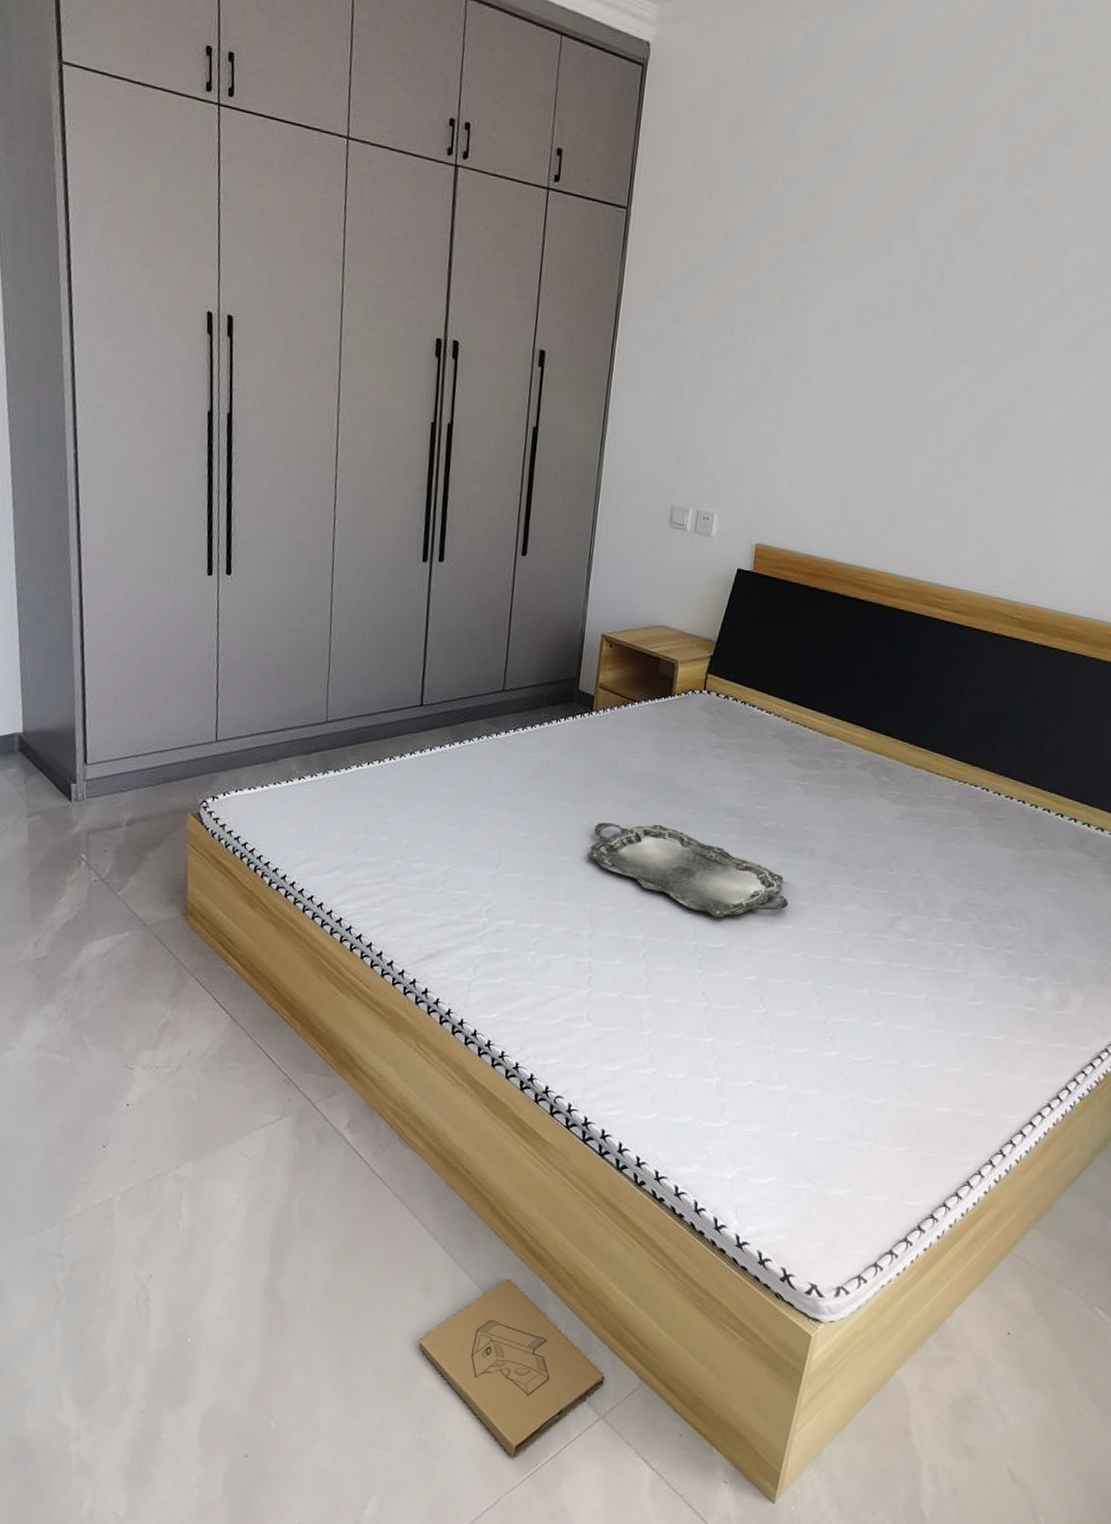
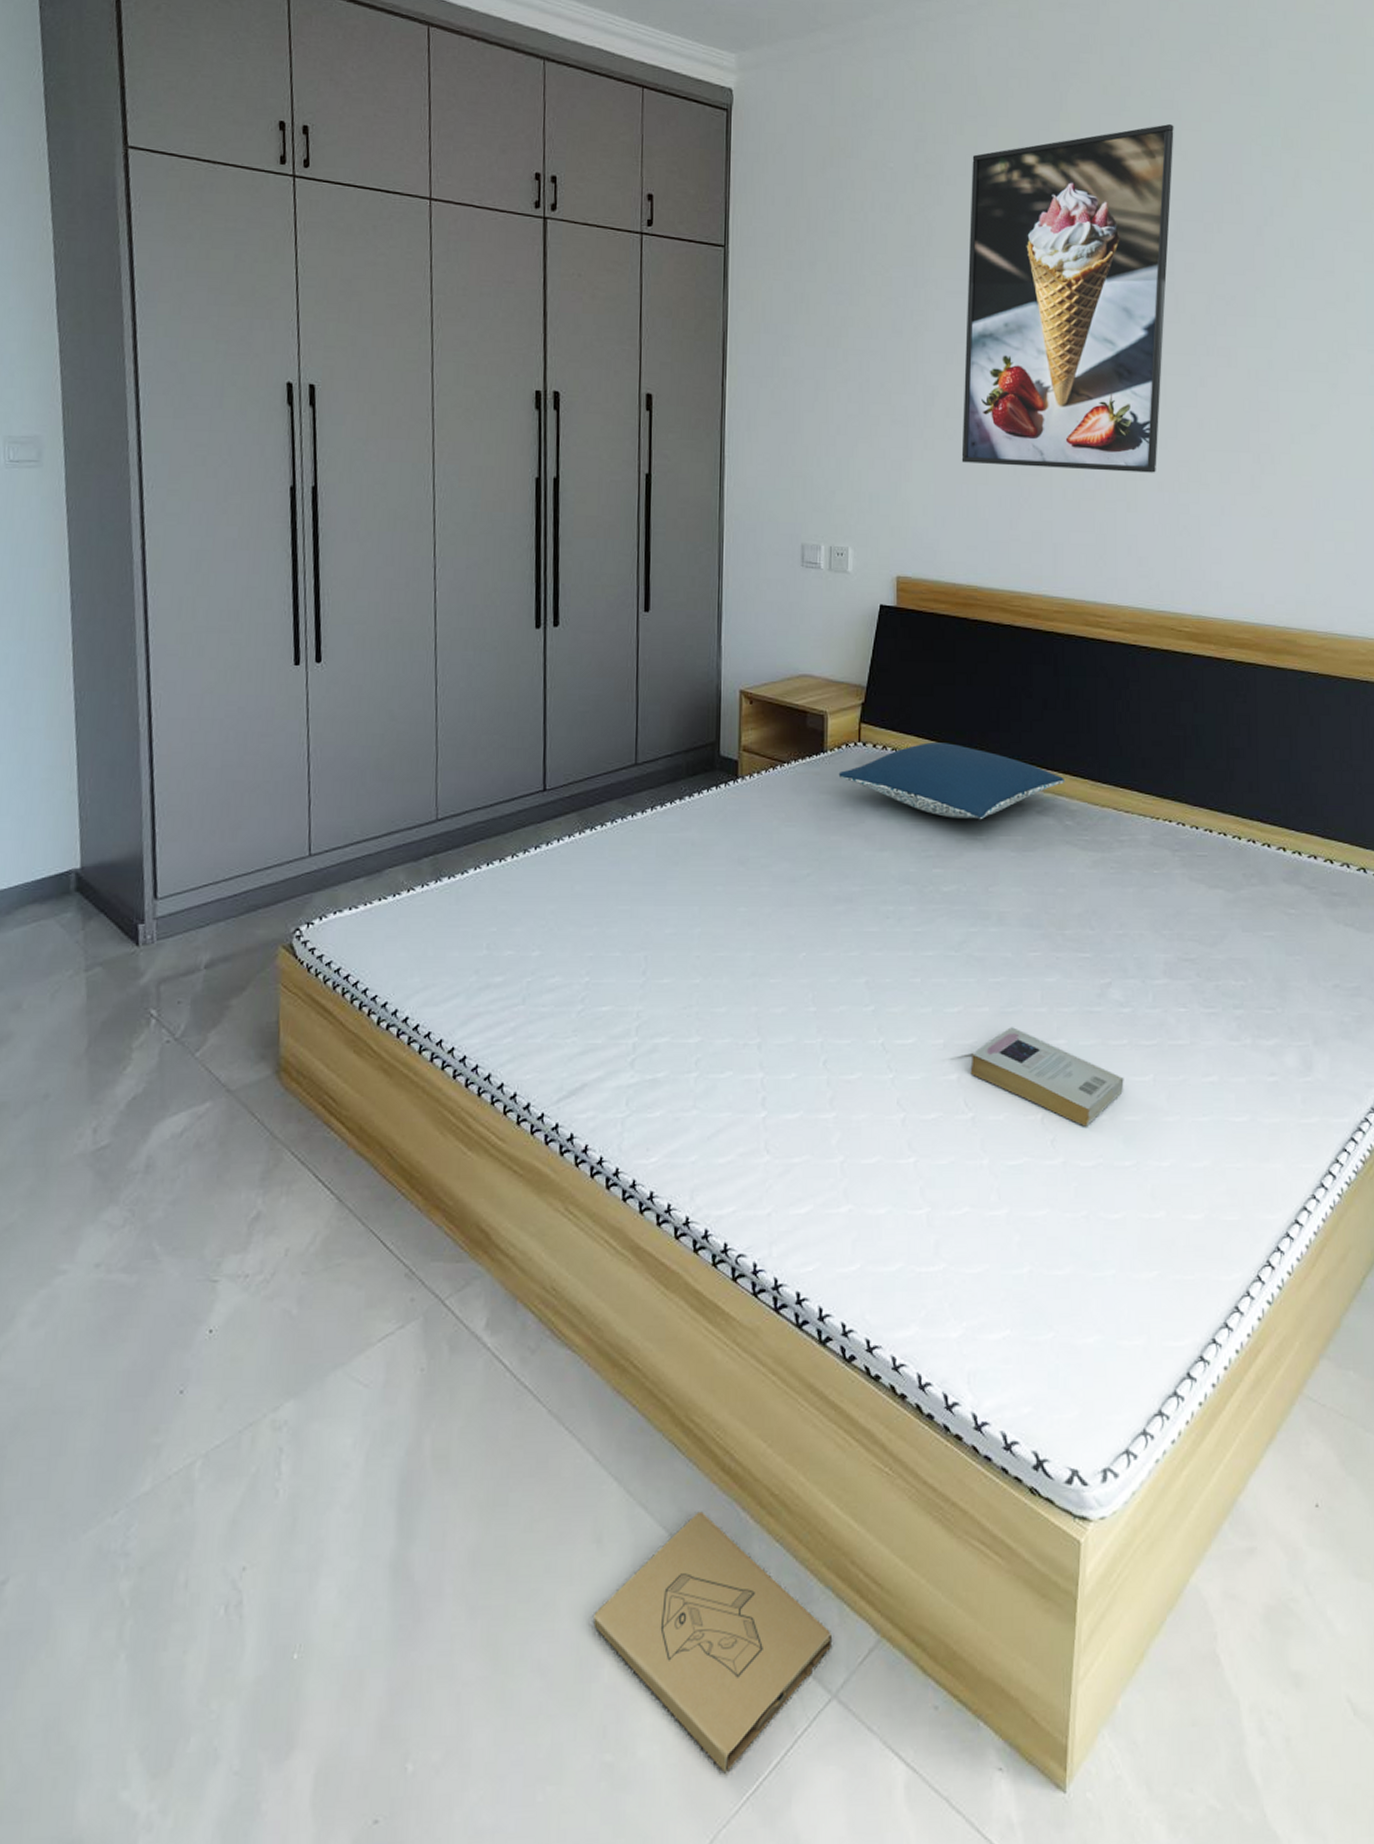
serving tray: present [587,822,789,918] -> none [747,902,983,1007]
pillow: none [682,696,886,768] -> present [838,742,1066,819]
book: none [768,943,901,1030] -> present [970,1027,1124,1127]
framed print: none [830,111,1090,467] -> present [961,123,1174,473]

